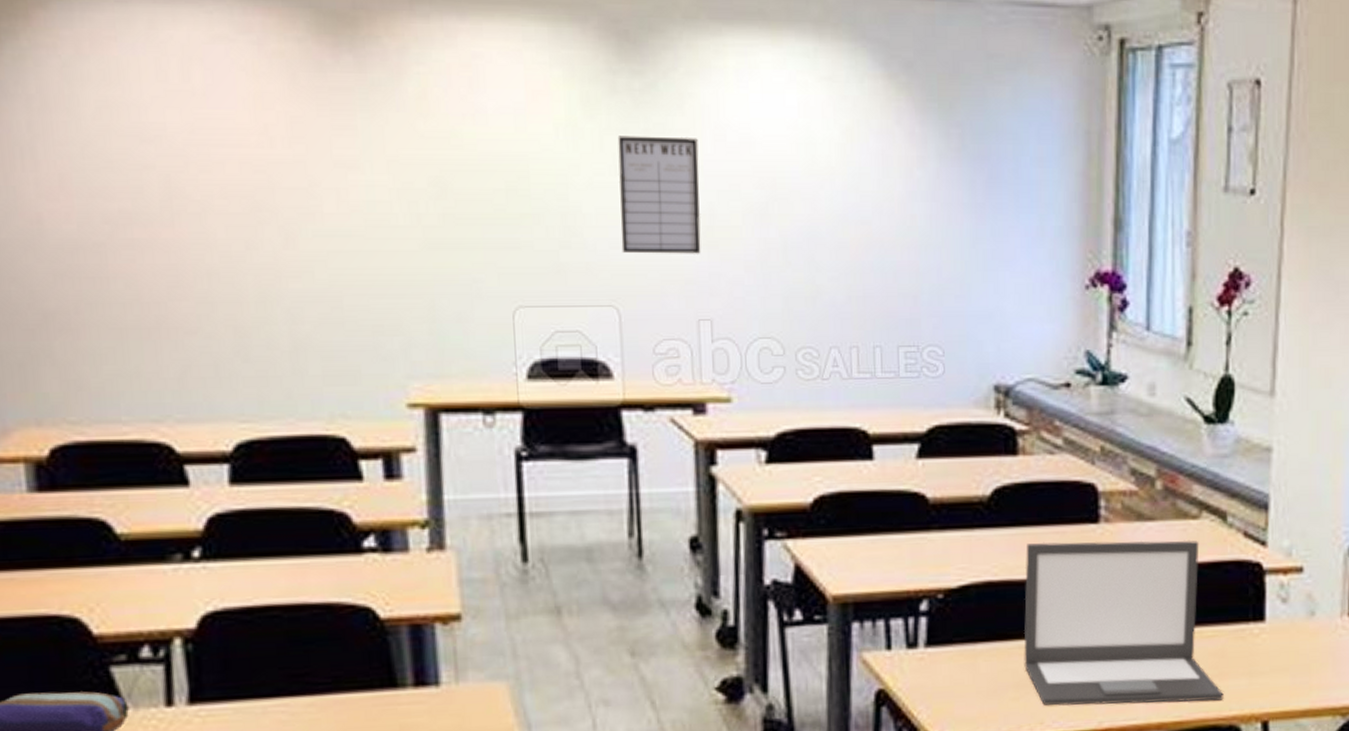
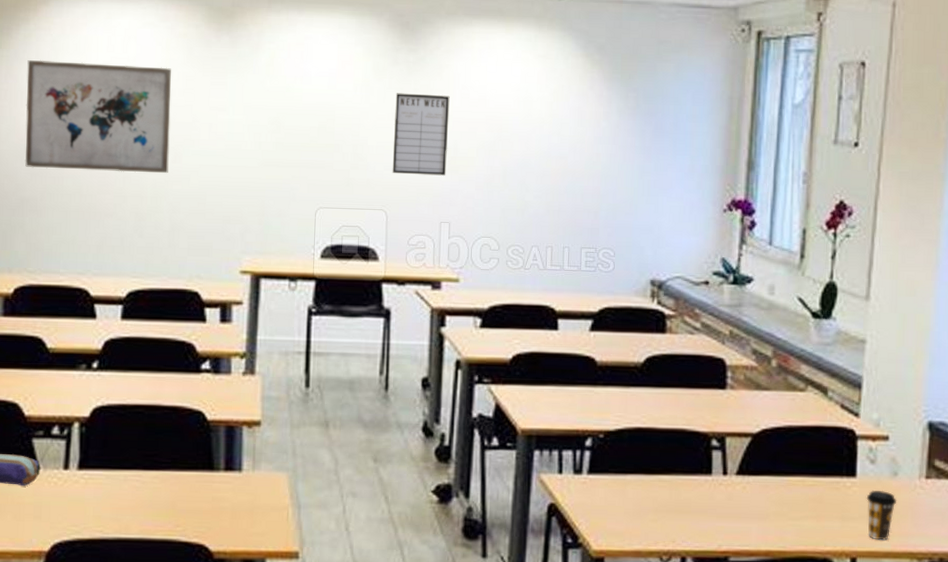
wall art: none [24,95,279,266] -> present [24,60,171,174]
laptop: present [1023,540,1224,706] -> none [662,400,820,537]
coffee cup: none [1278,636,1315,697] -> present [866,491,897,540]

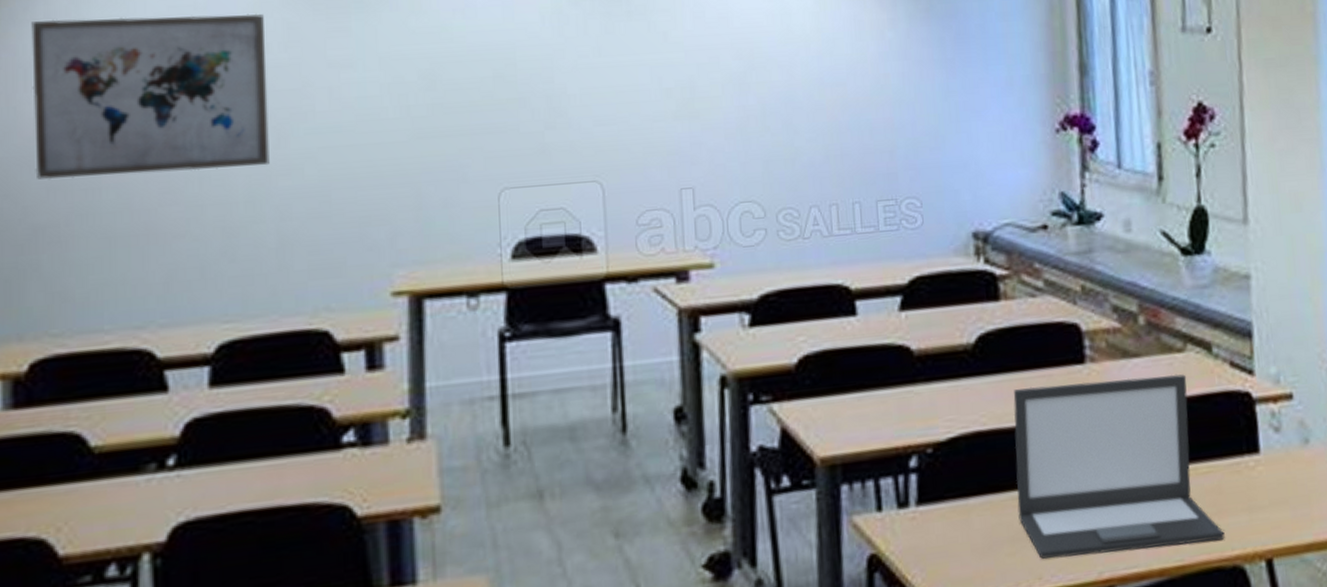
writing board: present [392,93,450,176] -> none [601,16,683,129]
laptop: none [662,400,820,537] -> present [1013,374,1225,559]
coffee cup: present [866,491,897,540] -> none [1275,465,1313,531]

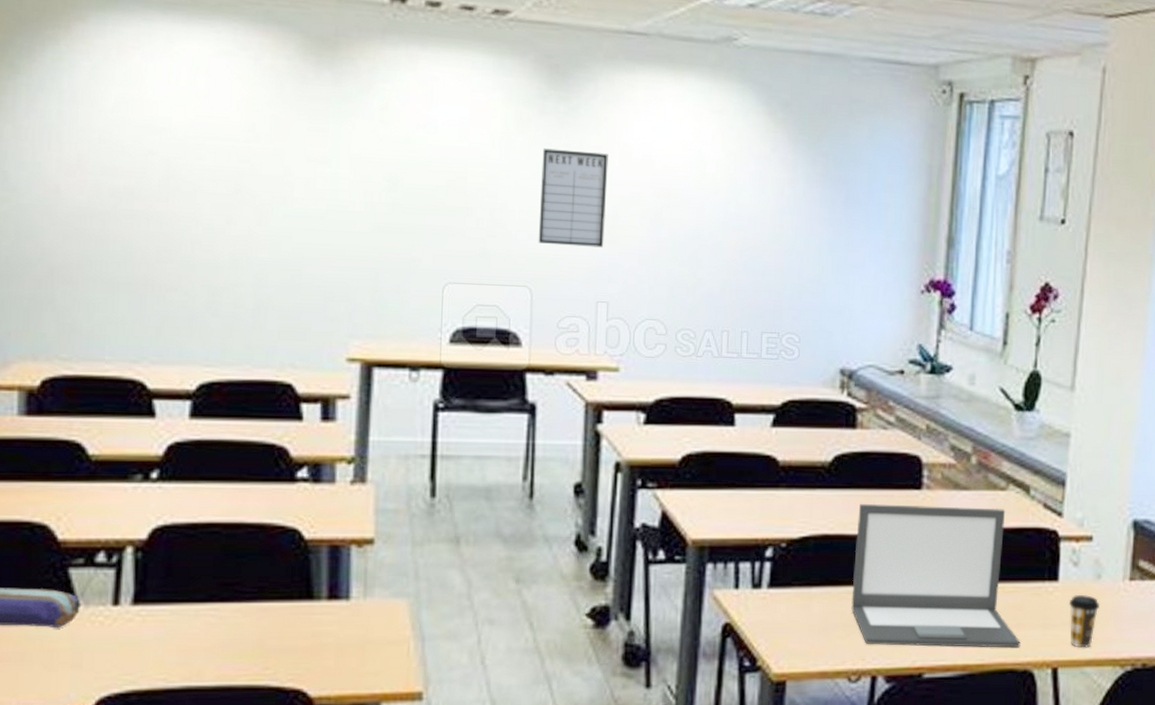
wall art: present [31,13,270,180] -> none [54,91,255,239]
writing board: none [601,16,683,129] -> present [538,148,609,248]
coffee cup: none [1275,465,1313,531] -> present [1068,595,1100,648]

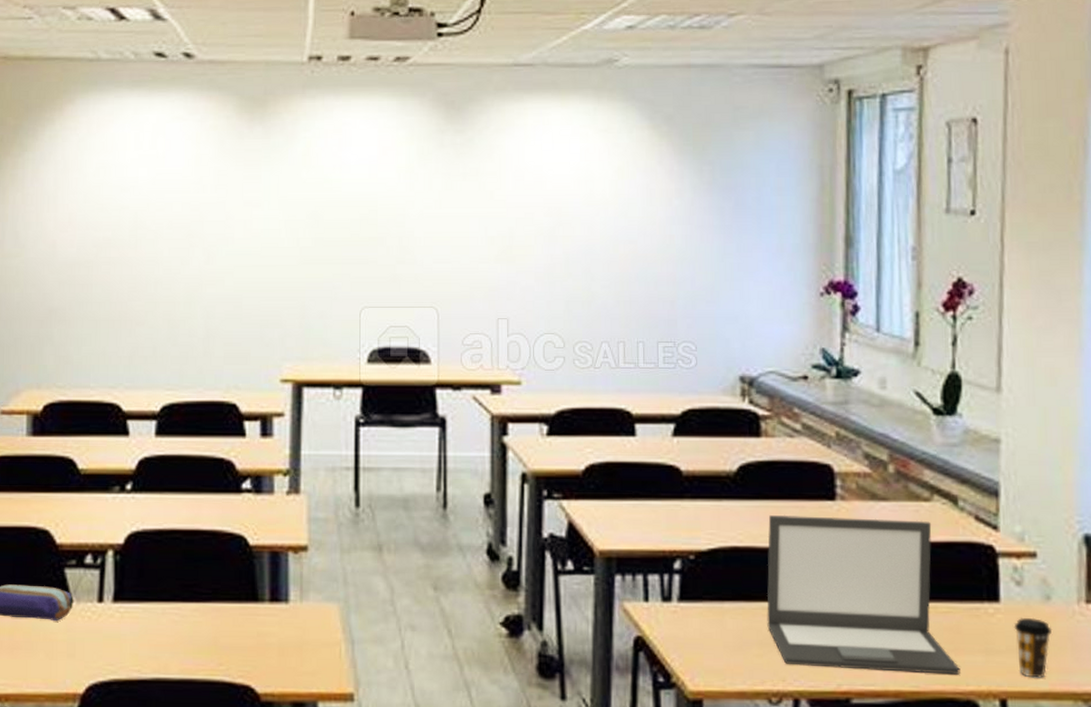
writing board: present [538,148,609,248] -> none [442,178,503,267]

